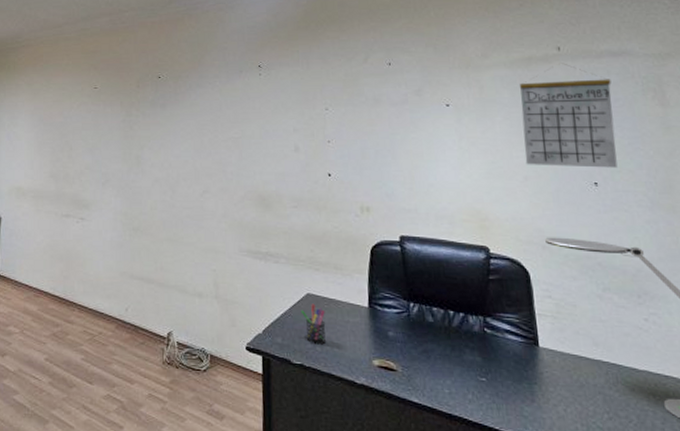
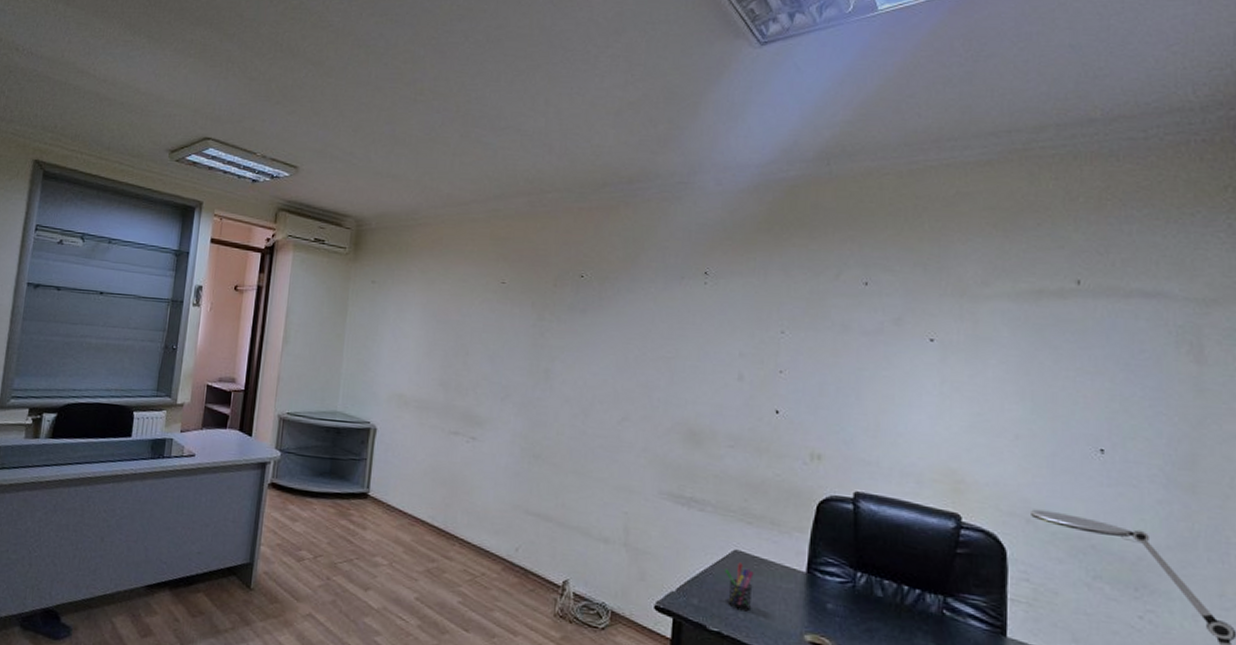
calendar: present [519,63,618,168] -> none [1019,300,1138,434]

